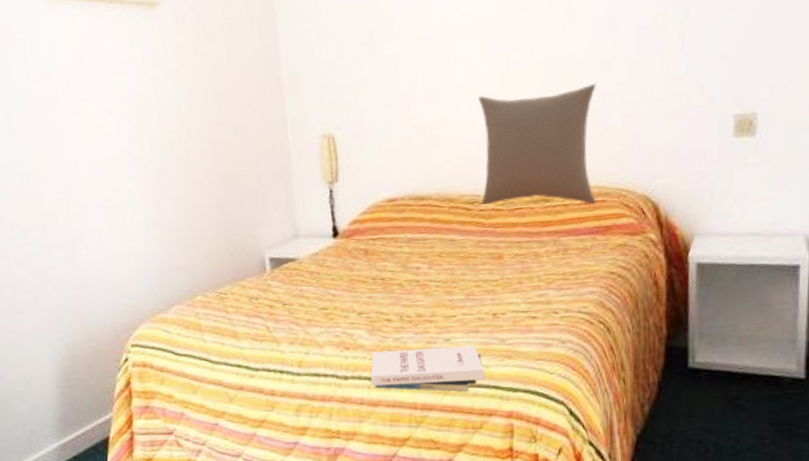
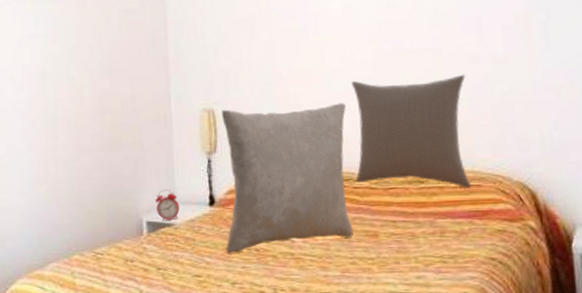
alarm clock: none [277,223,303,257] -> present [155,190,180,221]
pillow: none [342,121,478,284] -> present [222,103,354,253]

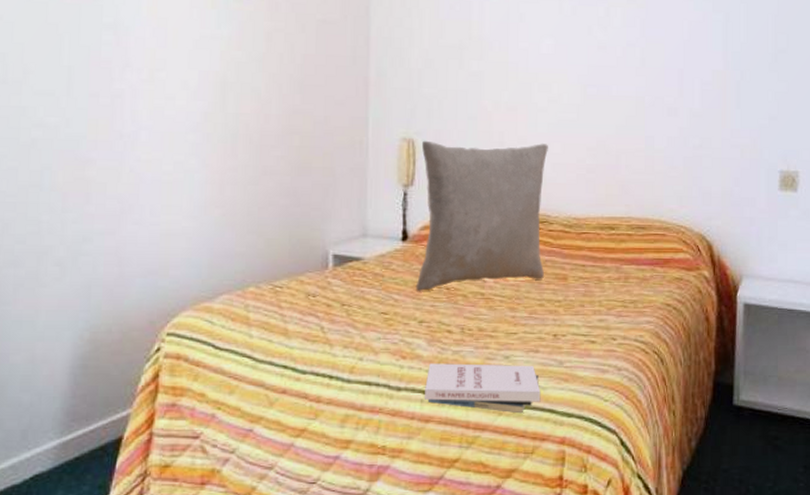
alarm clock: present [155,190,180,221] -> none [344,221,370,255]
pillow: present [351,74,472,189] -> none [551,122,663,237]

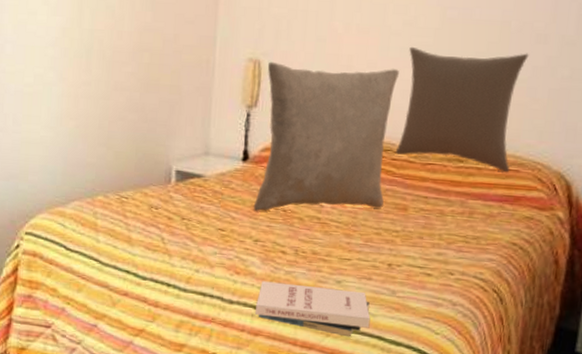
pillow: none [551,122,663,237] -> present [395,46,529,173]

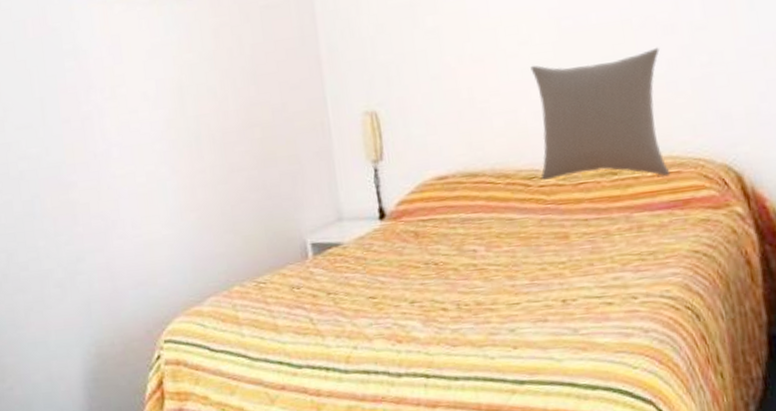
pillow: present [253,61,399,211] -> none [386,92,542,270]
books: present [255,281,371,337] -> none [426,336,558,391]

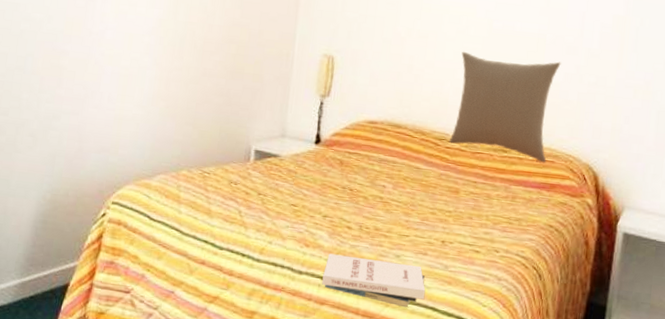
books: none [426,336,558,391] -> present [322,253,426,308]

